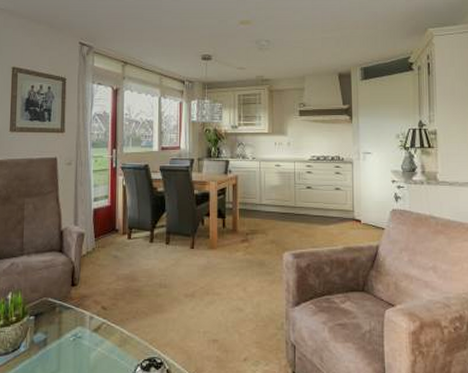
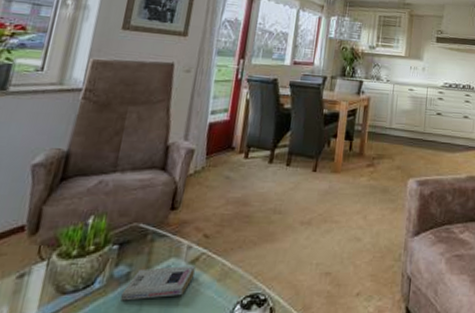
book: none [42,333,98,362] -> present [121,266,196,301]

